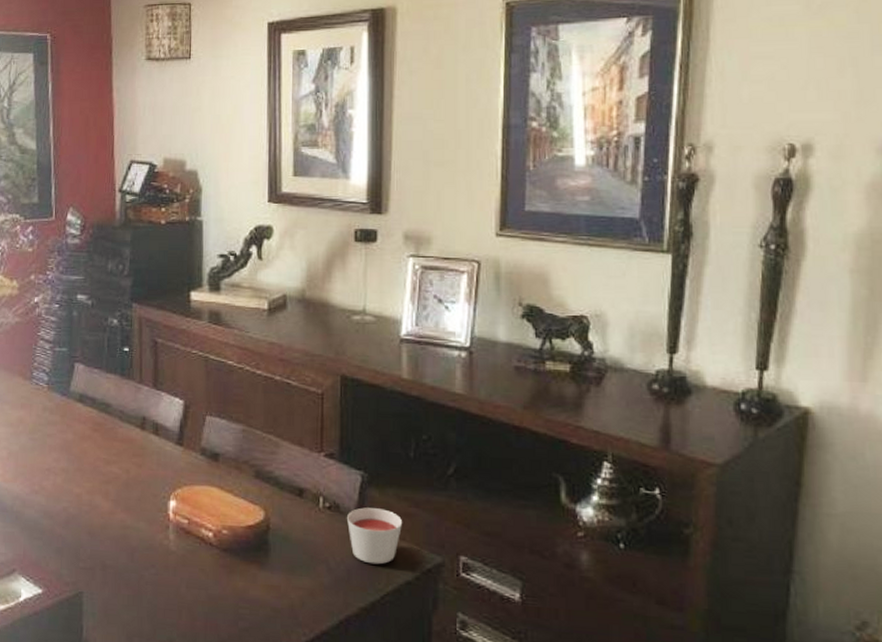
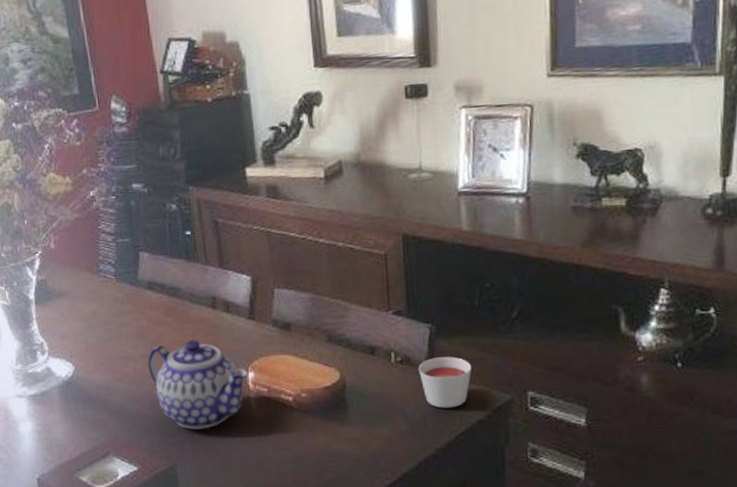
teapot: none [67,459,170,556] -> present [147,340,249,430]

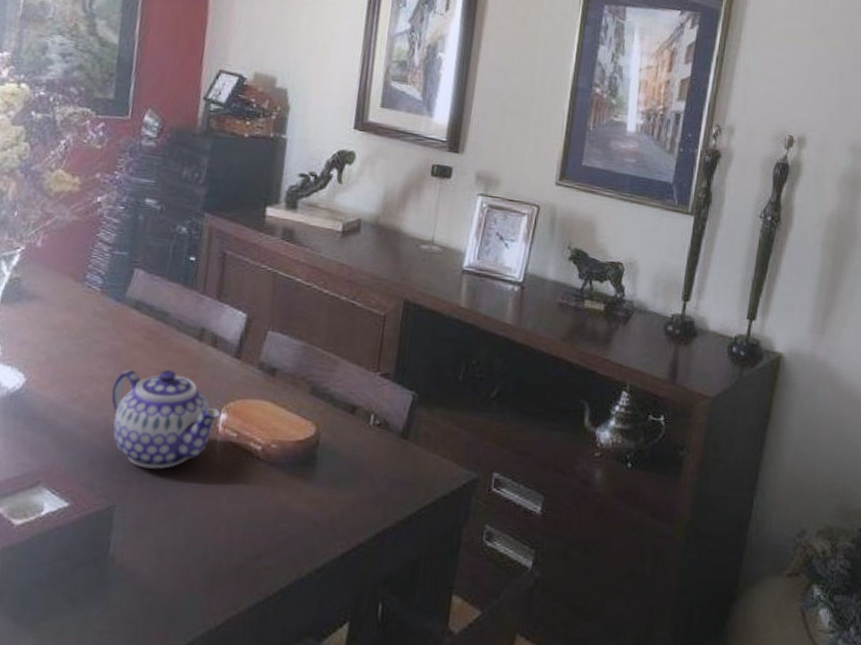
candle: present [418,357,471,409] -> none [394,426,445,480]

